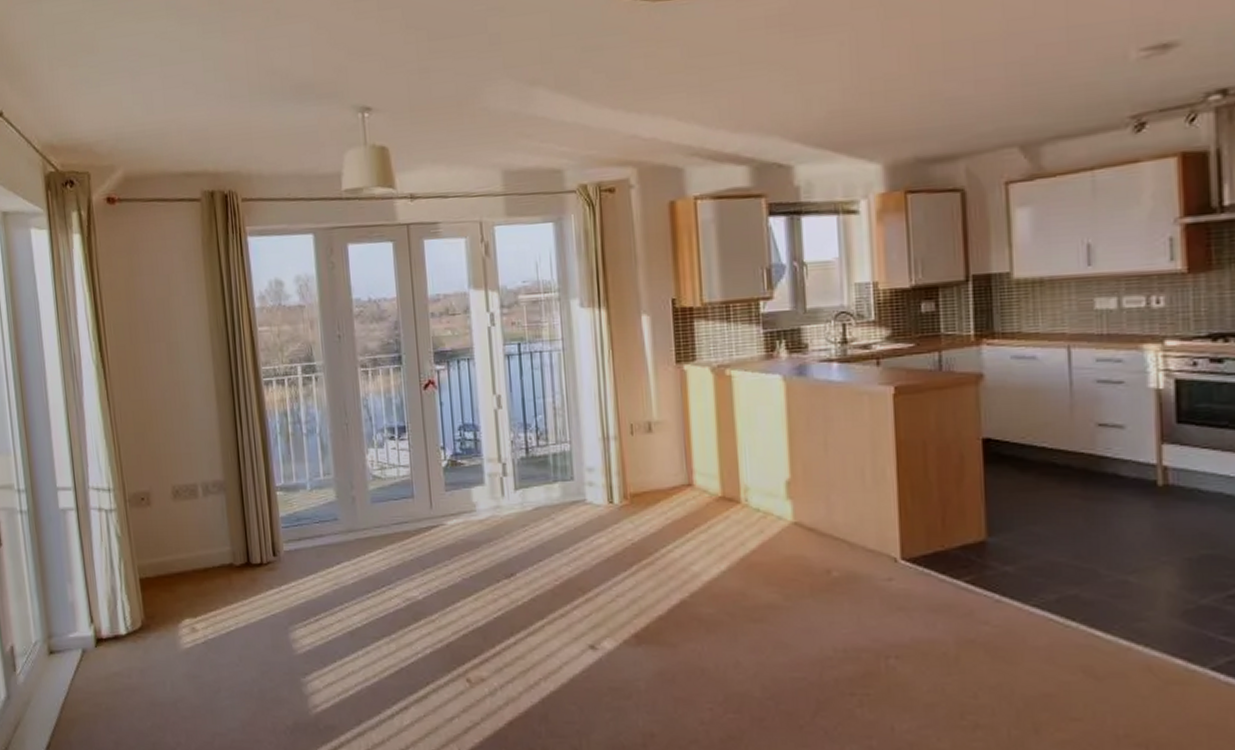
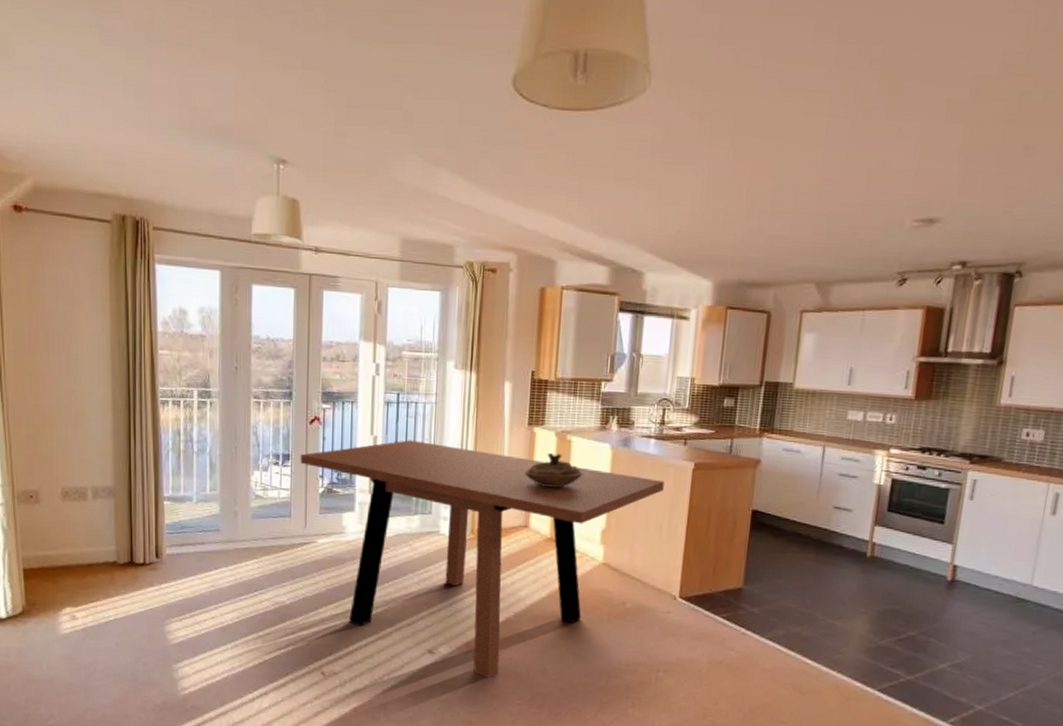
dining table: none [417,395,859,676] -> present [300,440,664,678]
decorative bowl: none [679,392,752,435] -> present [525,452,583,488]

